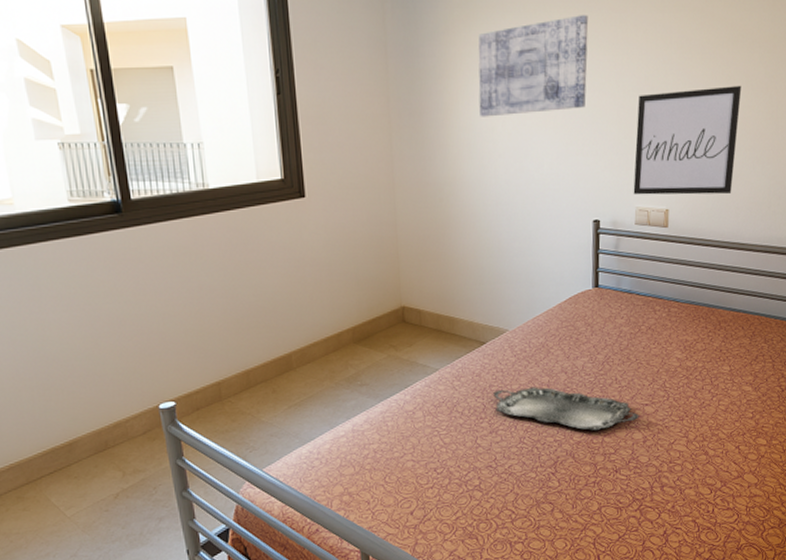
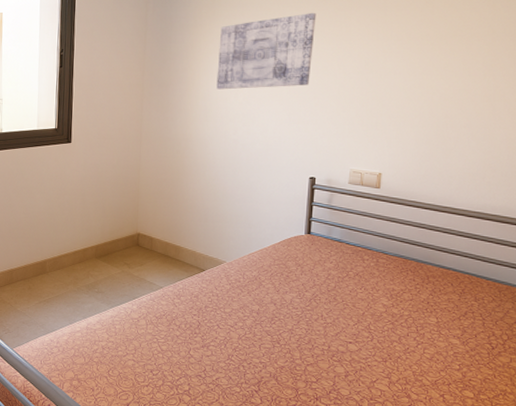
serving tray: present [493,387,639,431] -> none [208,312,343,360]
wall art: present [633,85,742,195] -> none [348,71,459,163]

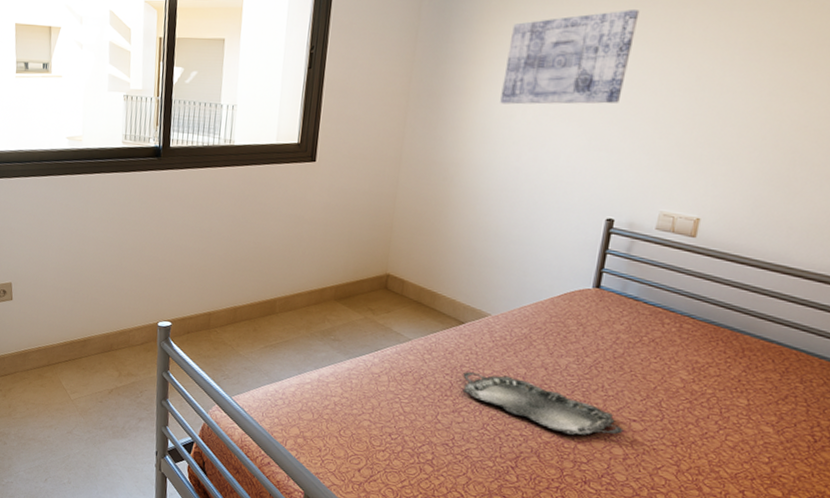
serving tray: none [208,312,343,360] -> present [462,372,624,436]

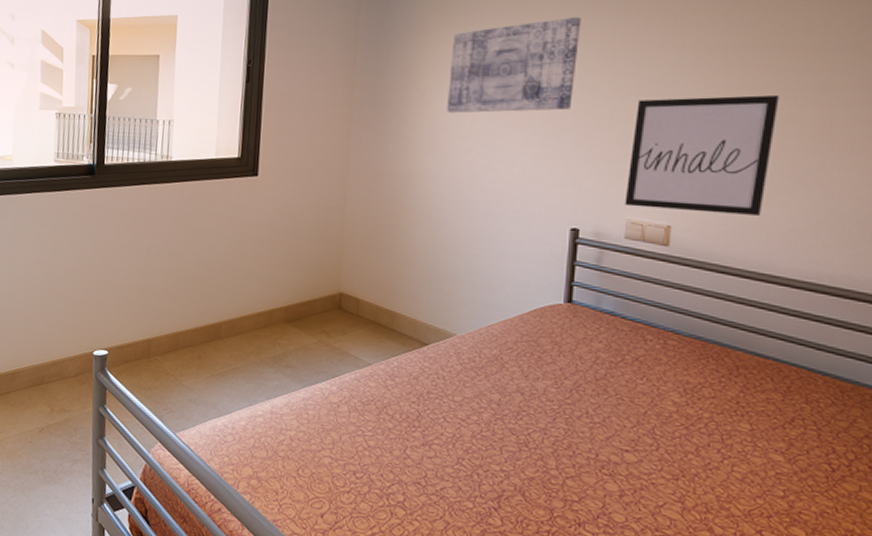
serving tray: present [462,372,624,436] -> none [431,399,616,470]
wall art: none [659,93,821,211] -> present [624,94,779,216]

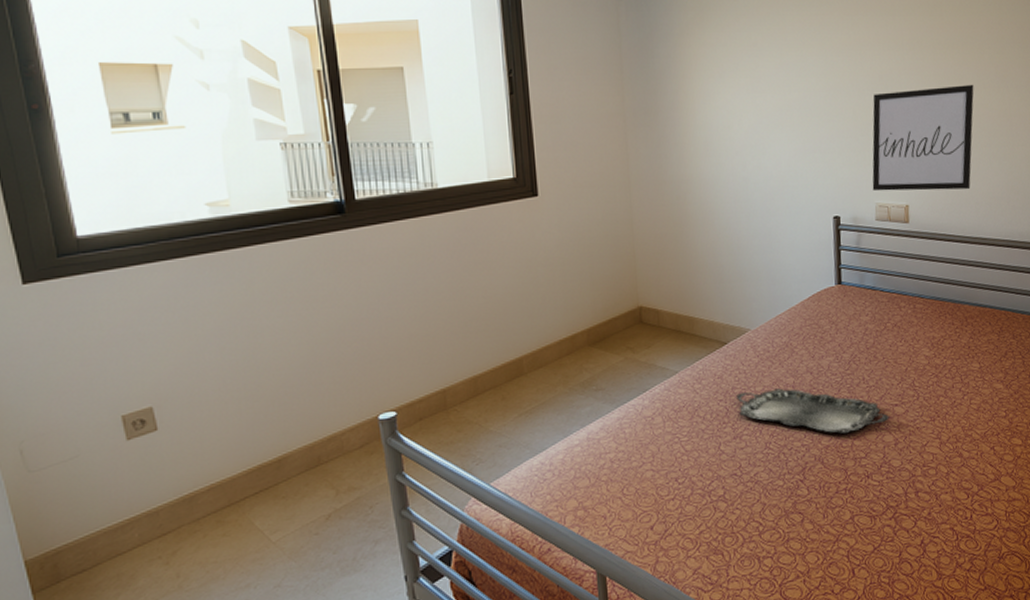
serving tray: none [431,399,616,470] -> present [736,388,889,435]
wall art: present [447,16,582,113] -> none [712,17,822,116]

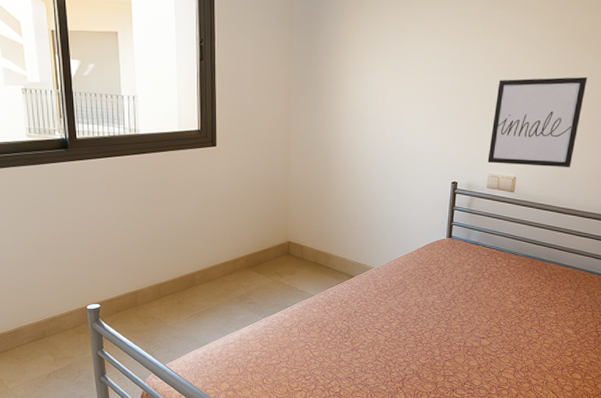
serving tray: present [736,388,889,435] -> none [357,316,476,356]

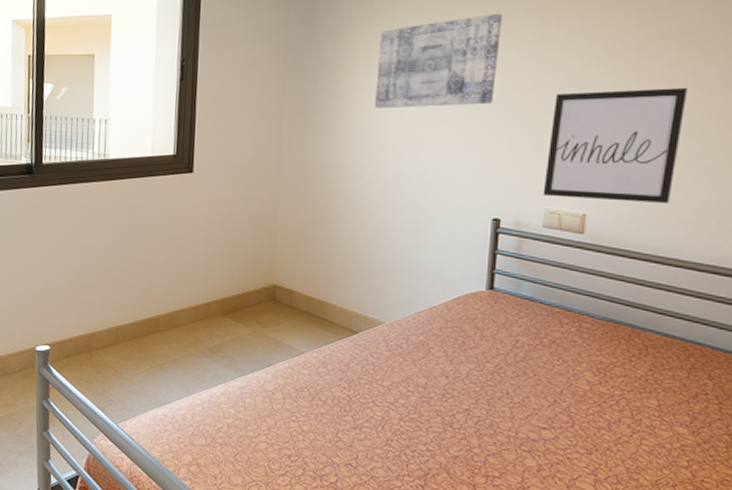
wall art: none [365,8,463,90] -> present [375,13,503,109]

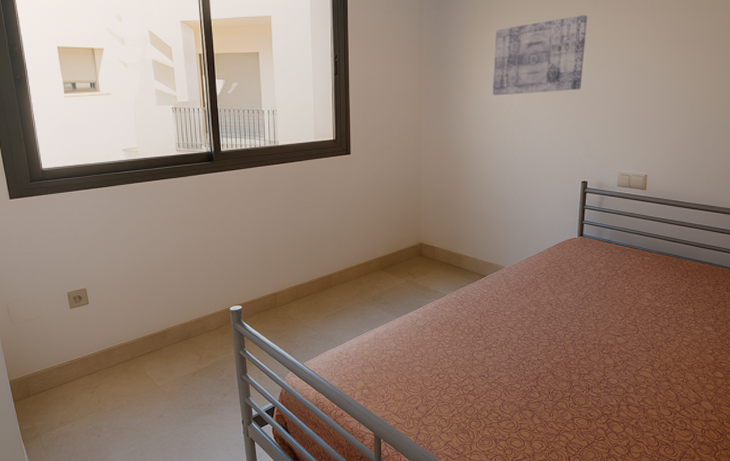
wall art: present [543,87,688,203] -> none [617,73,718,164]

